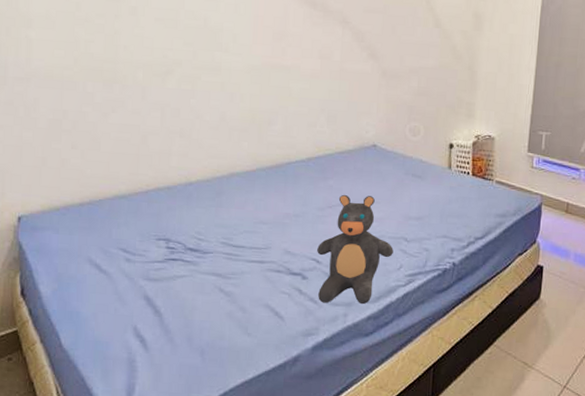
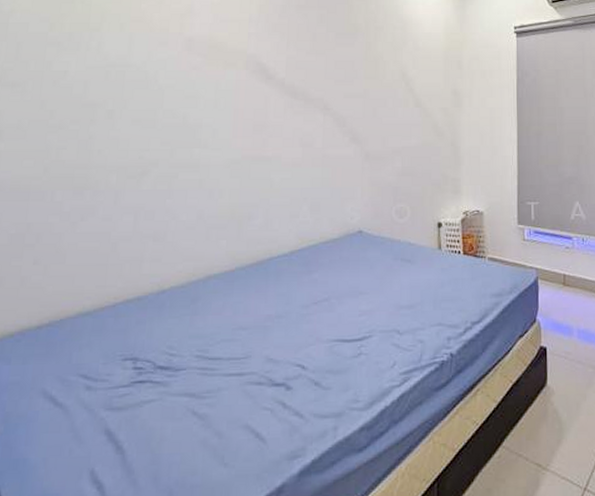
stuffed animal: present [317,194,393,304] -> none [302,287,385,416]

